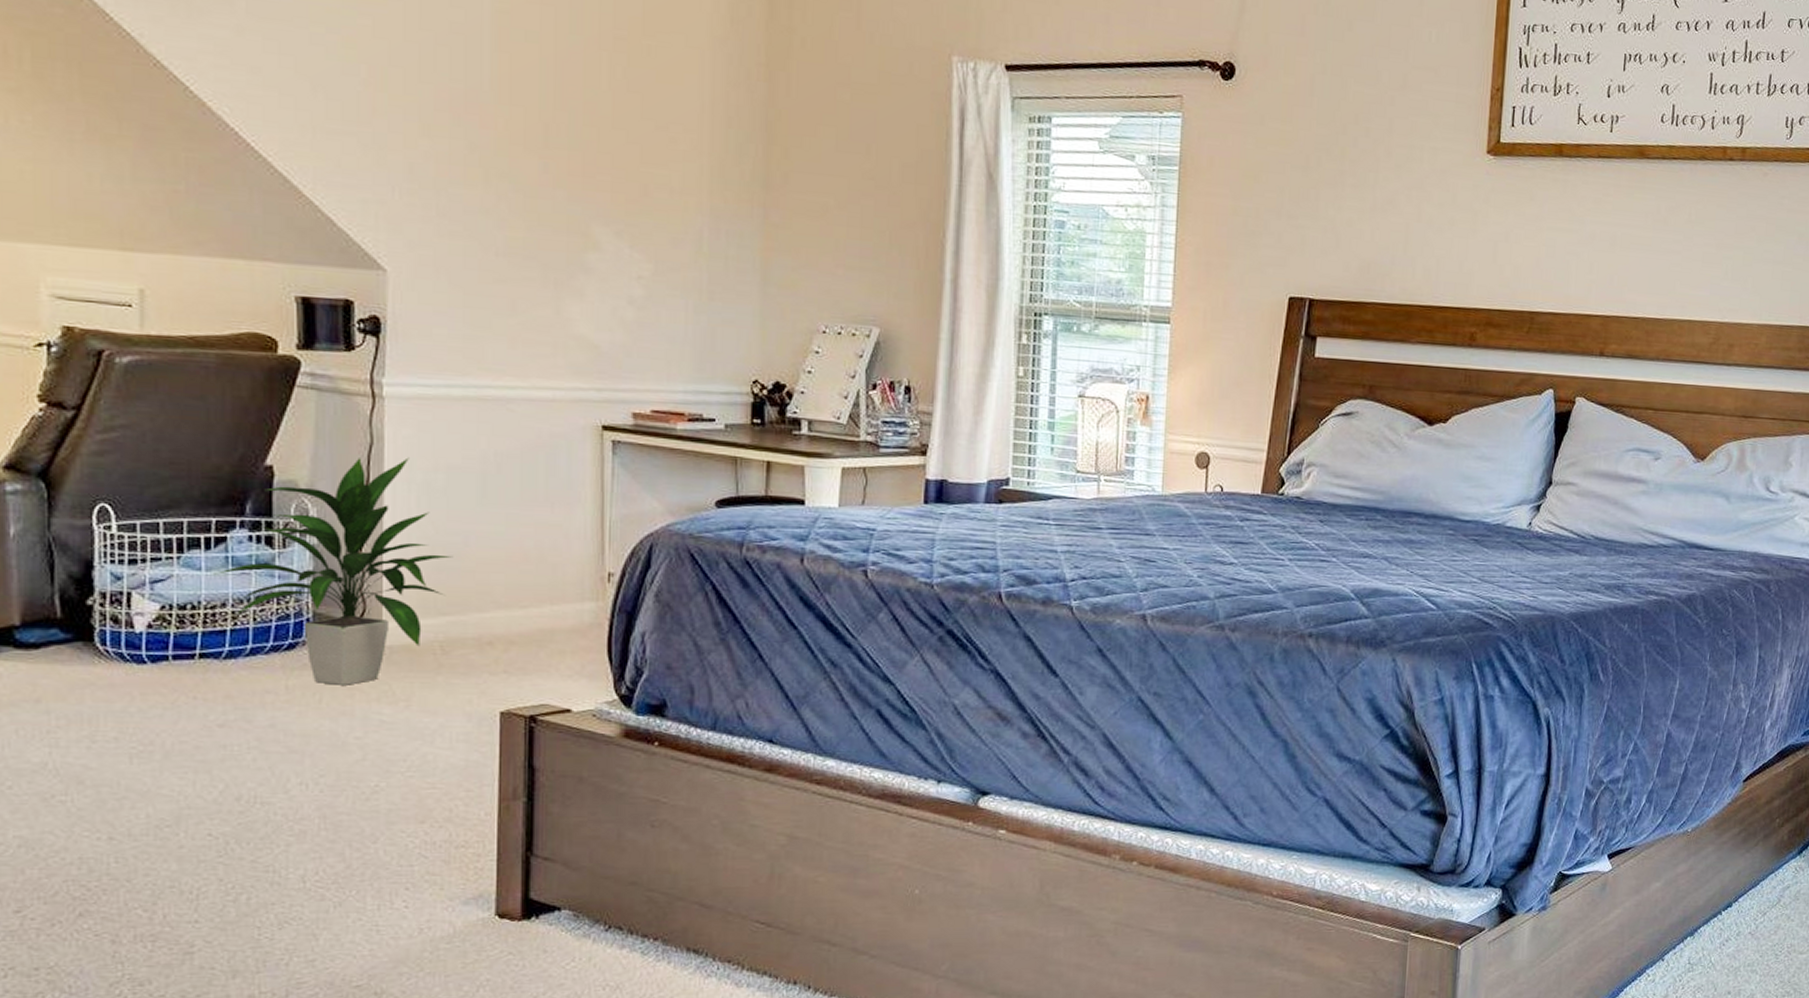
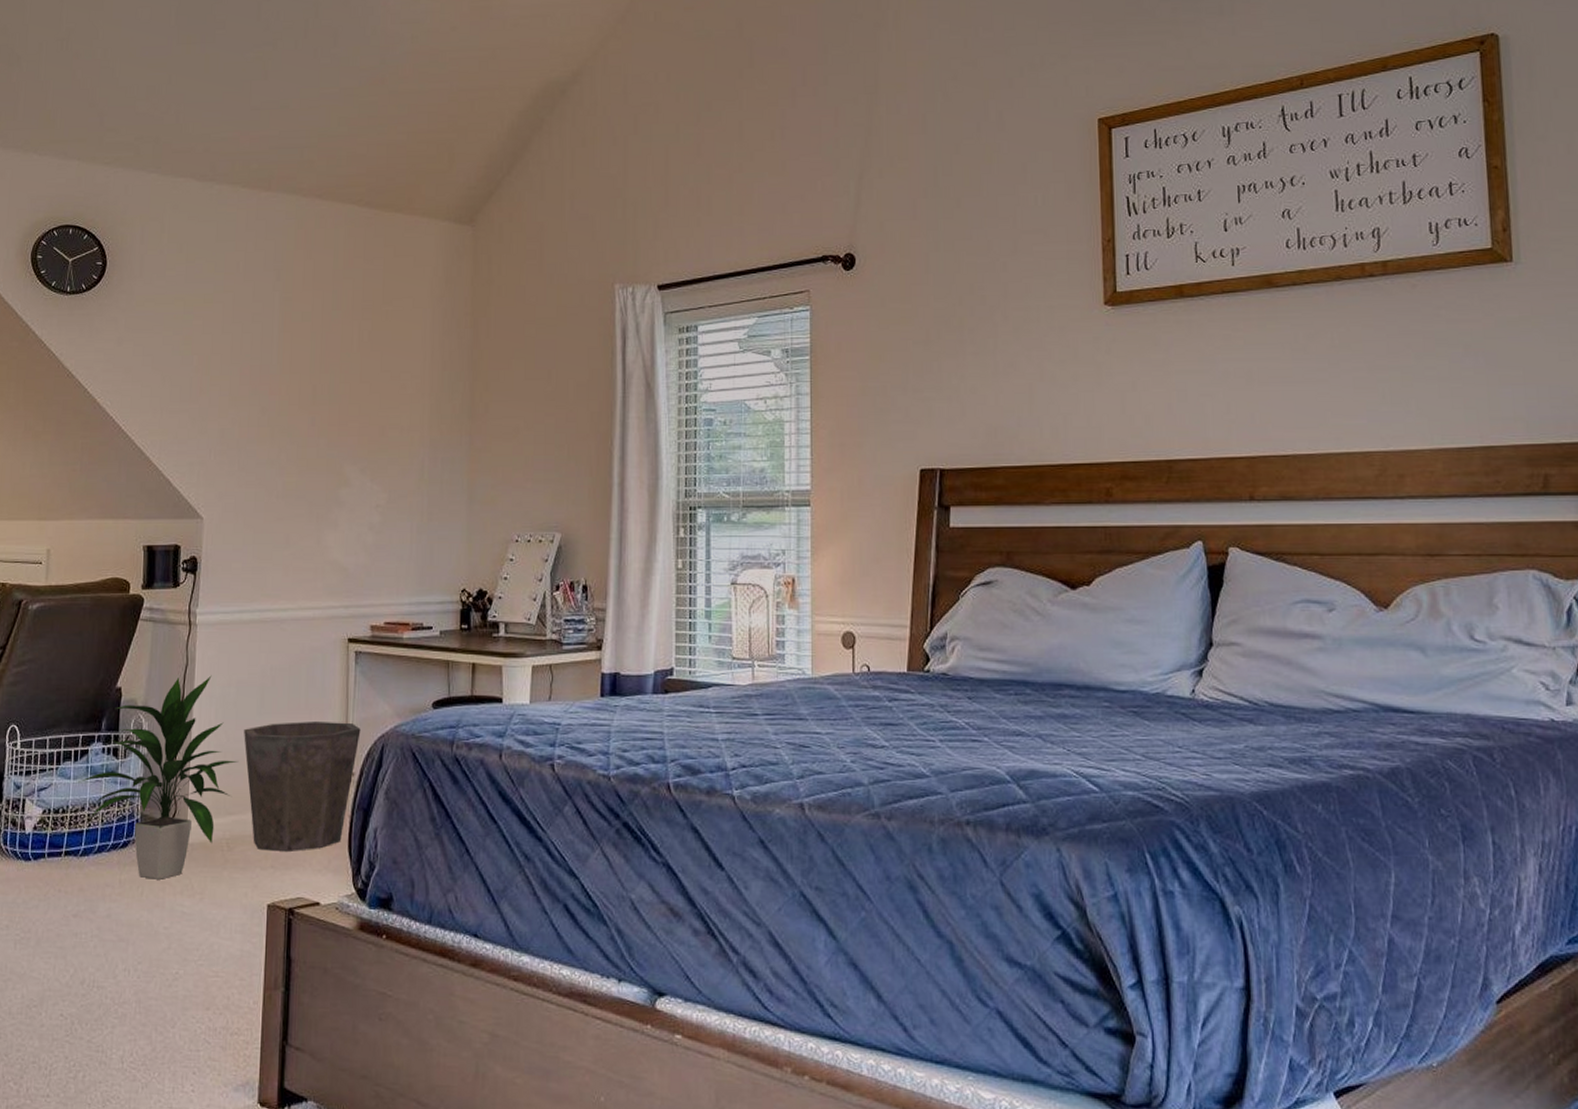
waste bin: none [459,515,621,656] -> present [244,722,361,851]

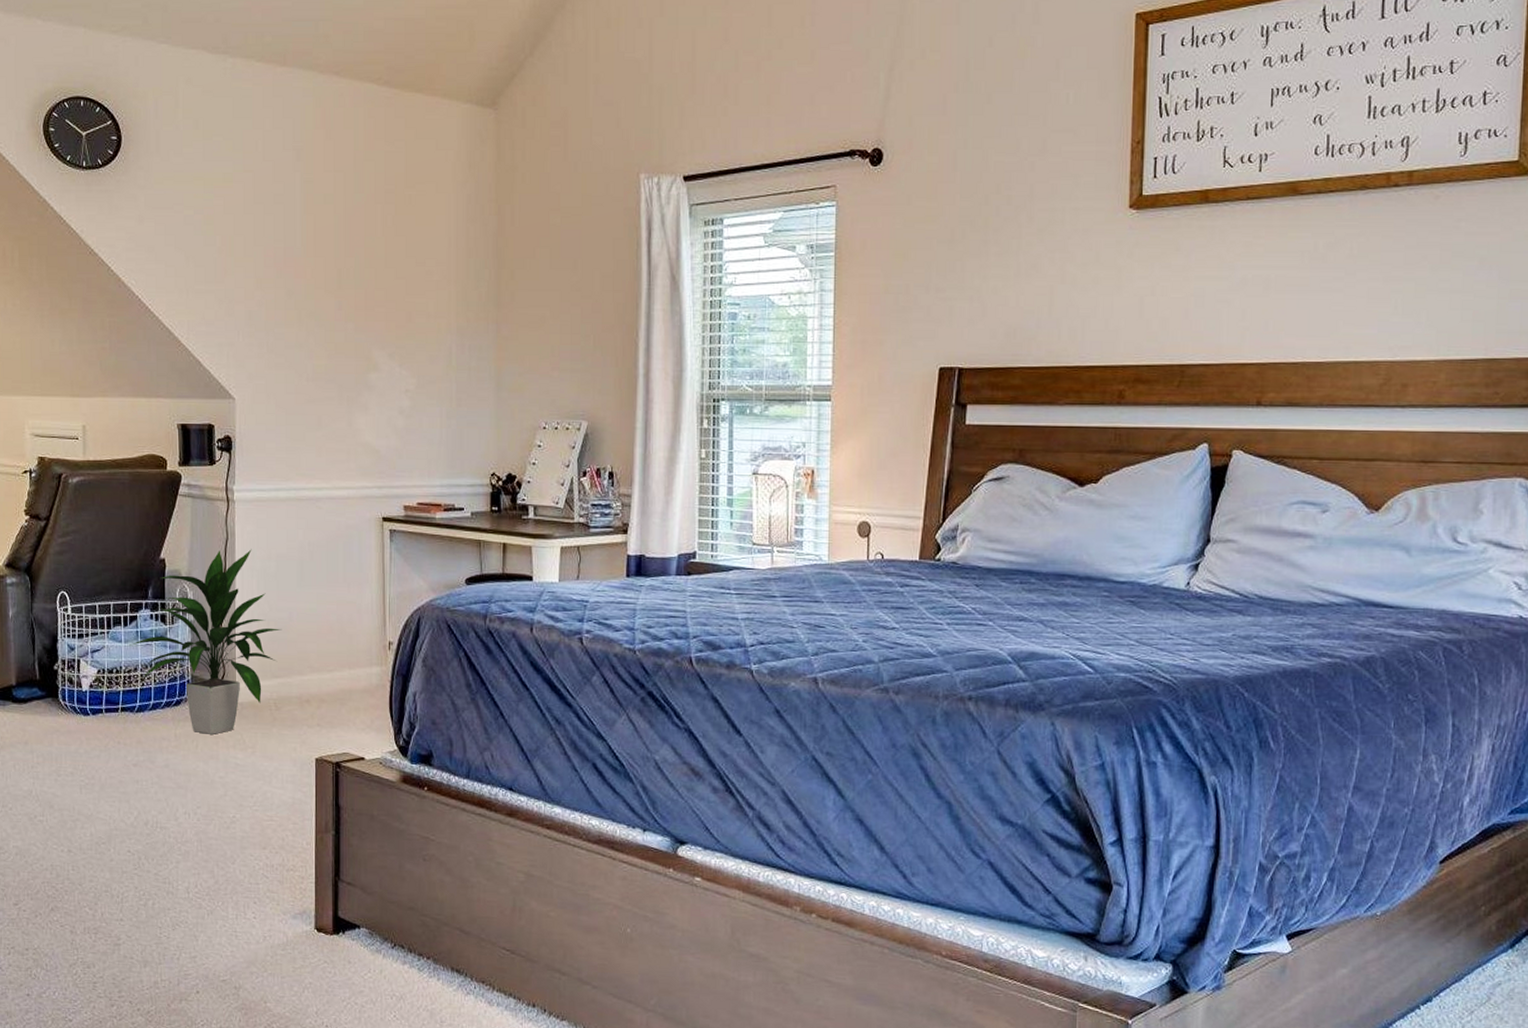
waste bin: present [244,722,361,851] -> none [286,594,397,712]

